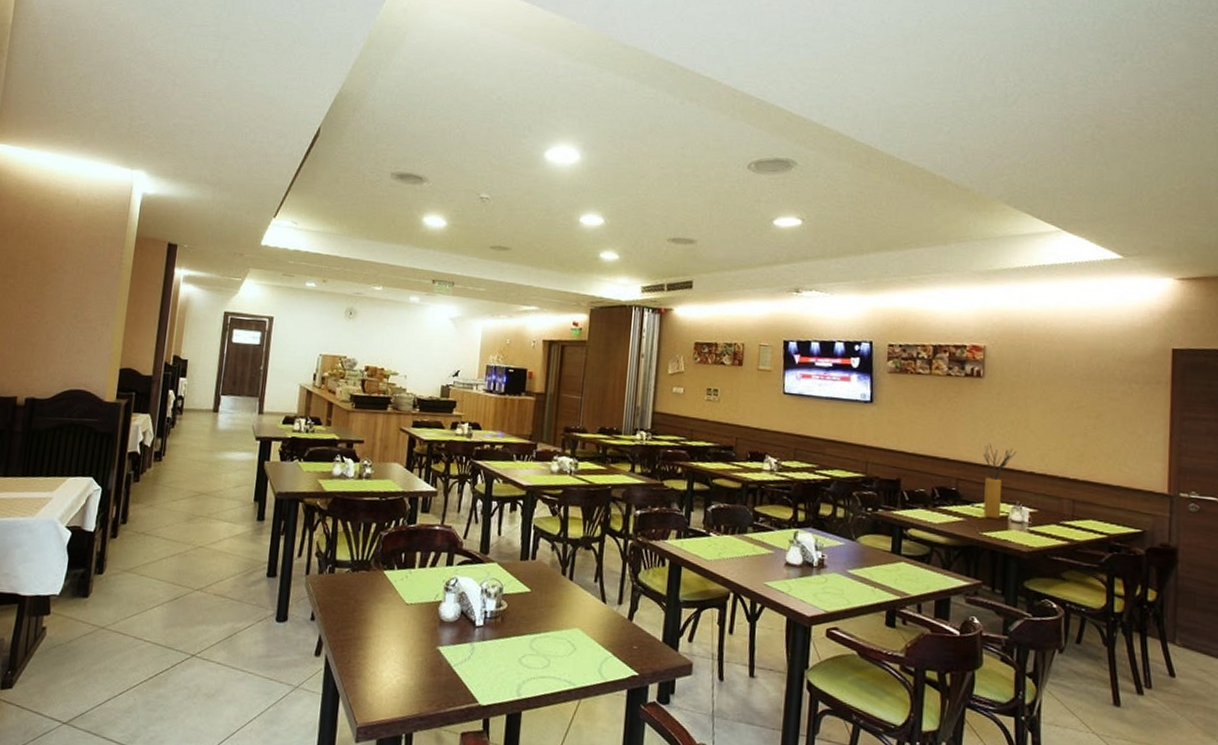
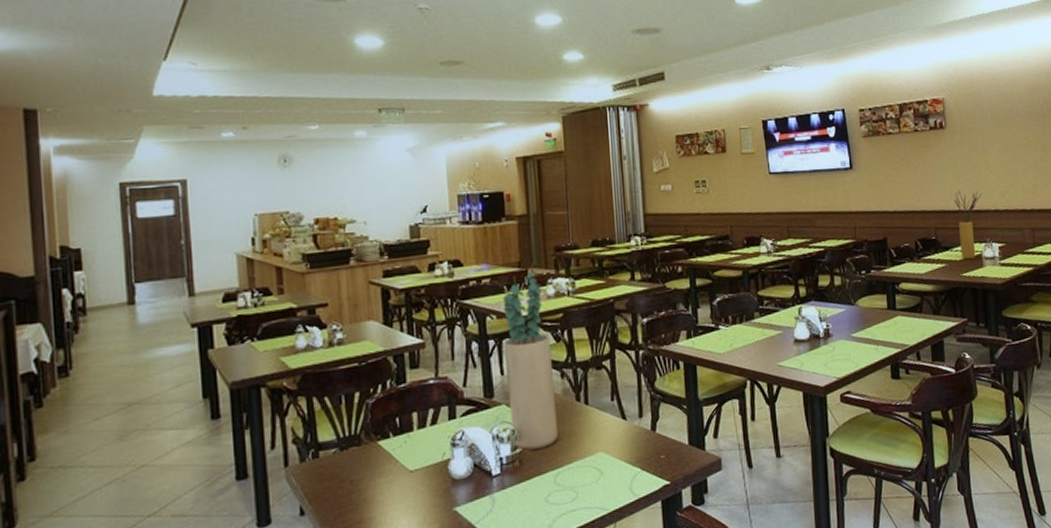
vase: none [498,438,548,613] -> present [503,262,558,451]

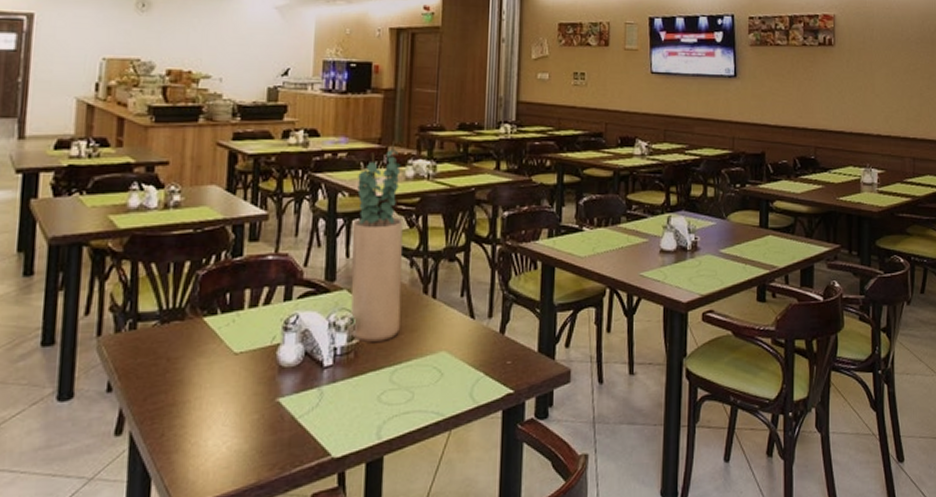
vase: present [954,189,982,260] -> none [836,110,866,184]

